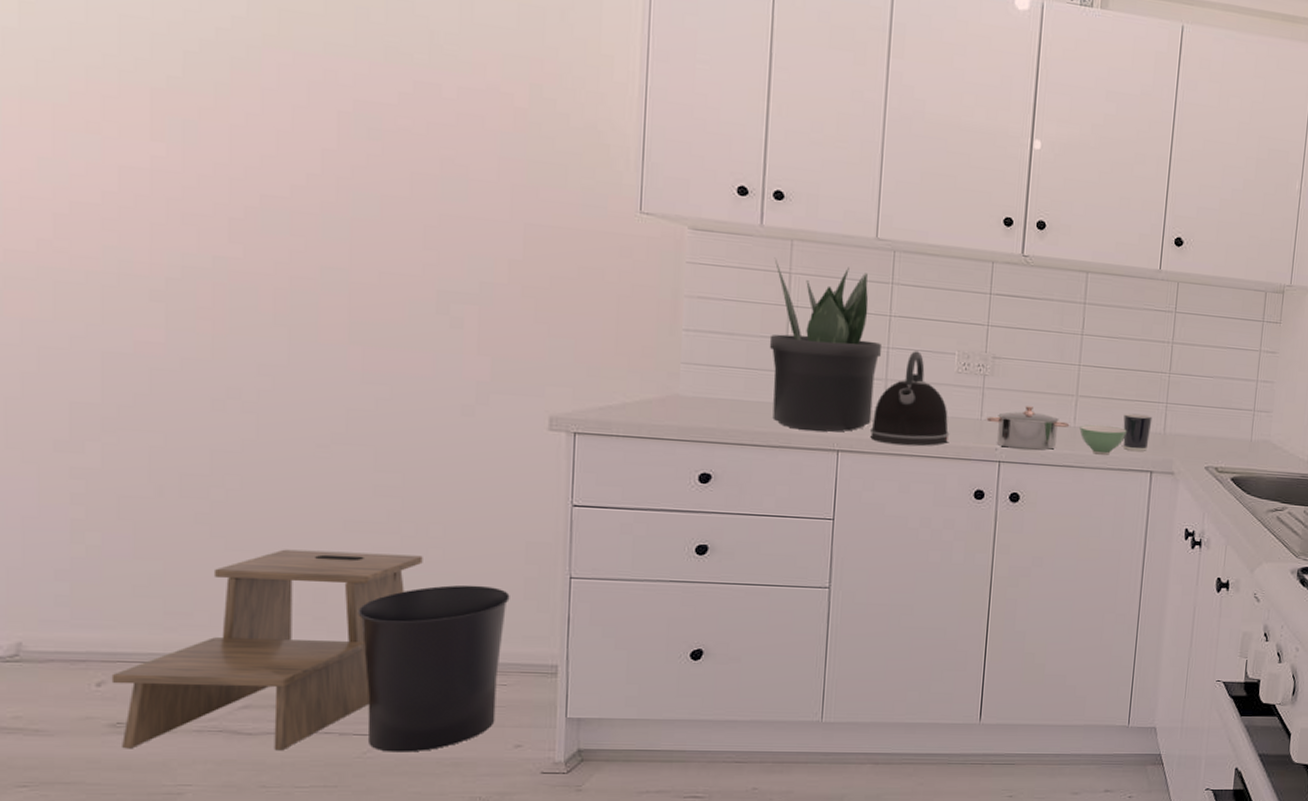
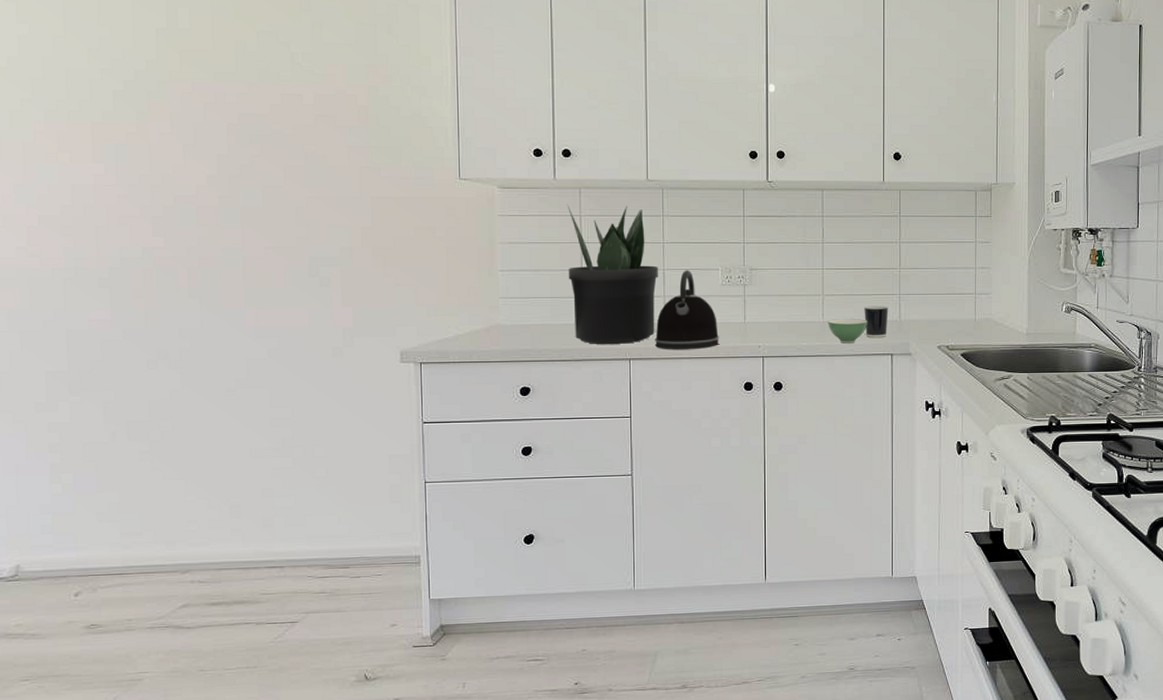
step stool: present [111,549,423,751] -> none [85,473,311,646]
waste bin: present [358,585,510,752] -> none [264,494,379,636]
cooking pot: present [986,405,1070,451] -> none [749,306,819,346]

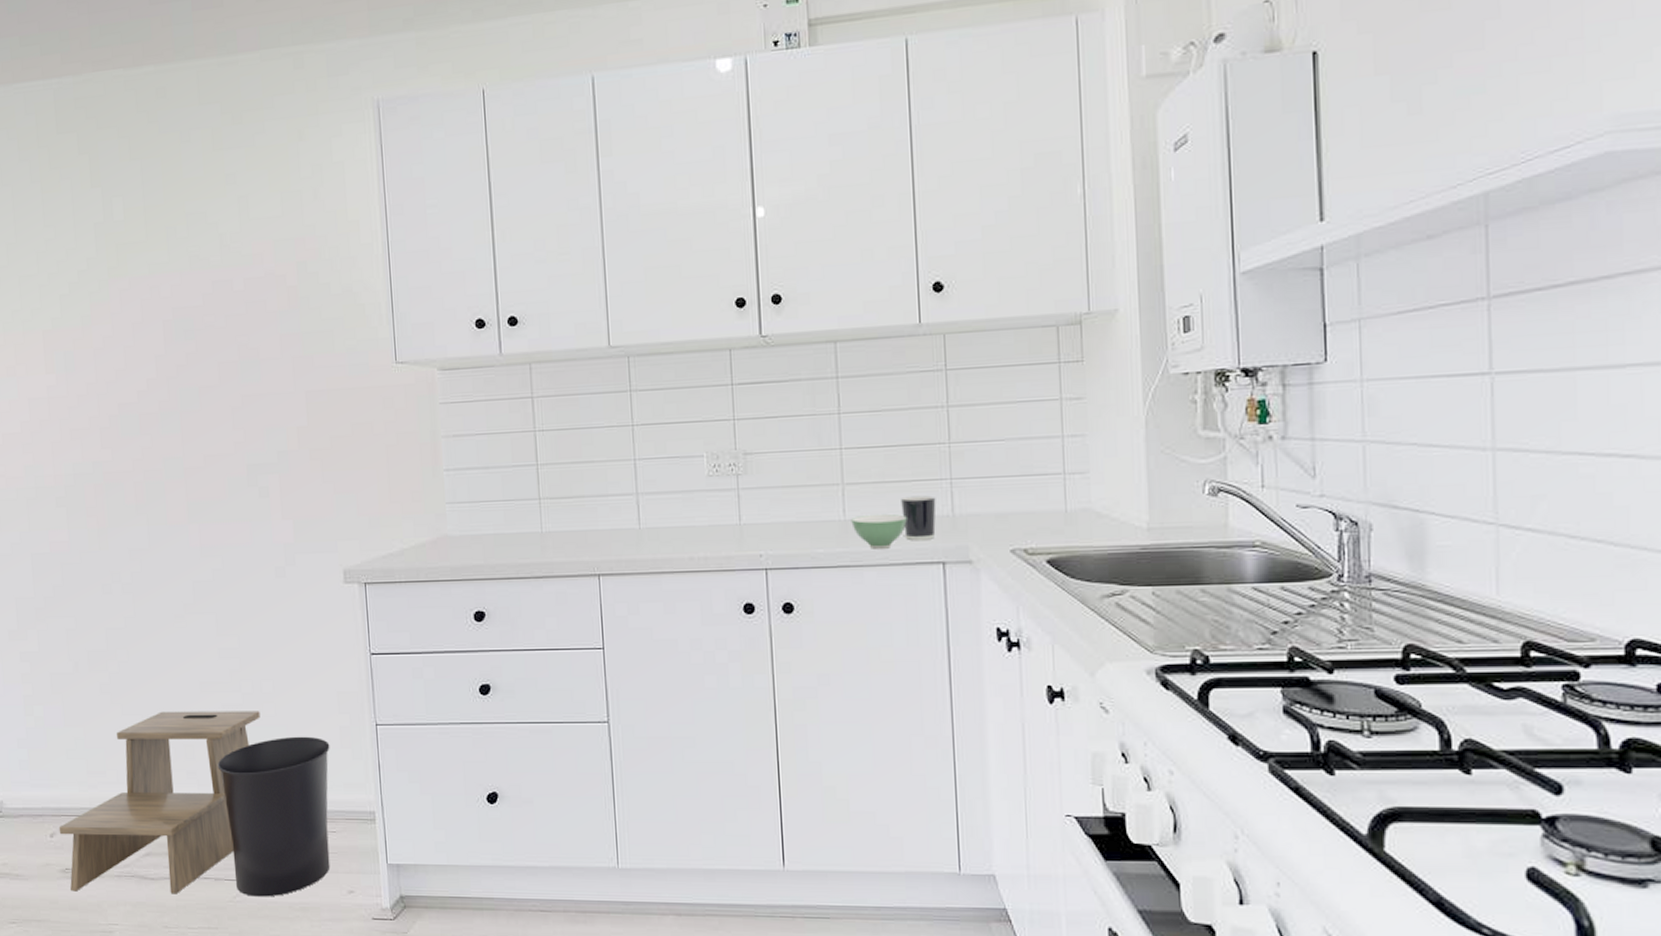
step stool: none [85,473,311,646] -> present [59,711,260,894]
waste bin: none [264,494,379,636] -> present [217,736,330,897]
planter: present [567,204,658,344] -> none [516,381,628,557]
kettle: present [654,270,720,350] -> none [627,458,709,563]

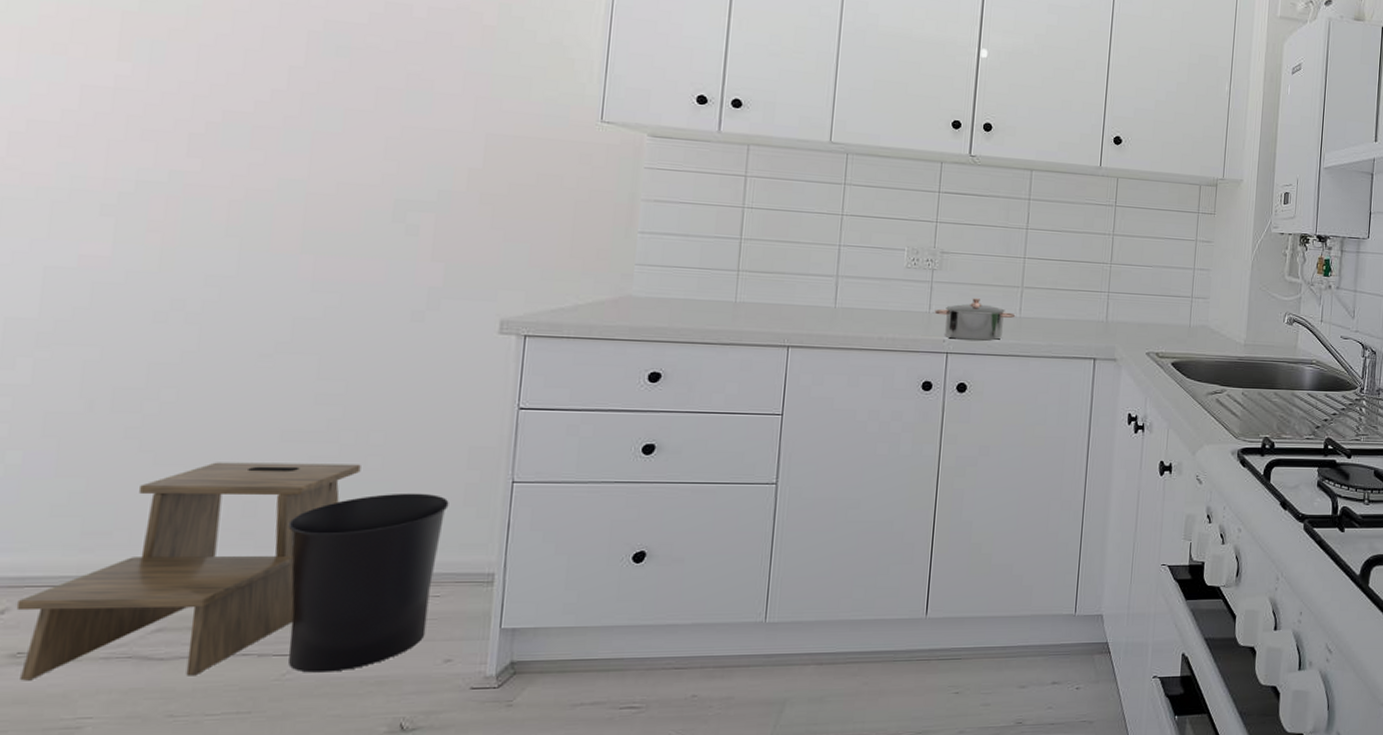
cooking pot: none [745,501,840,554] -> present [934,297,1016,342]
bowl: present [851,513,907,551] -> none [1025,314,1071,345]
mug: present [901,495,937,540] -> none [1067,303,1095,339]

